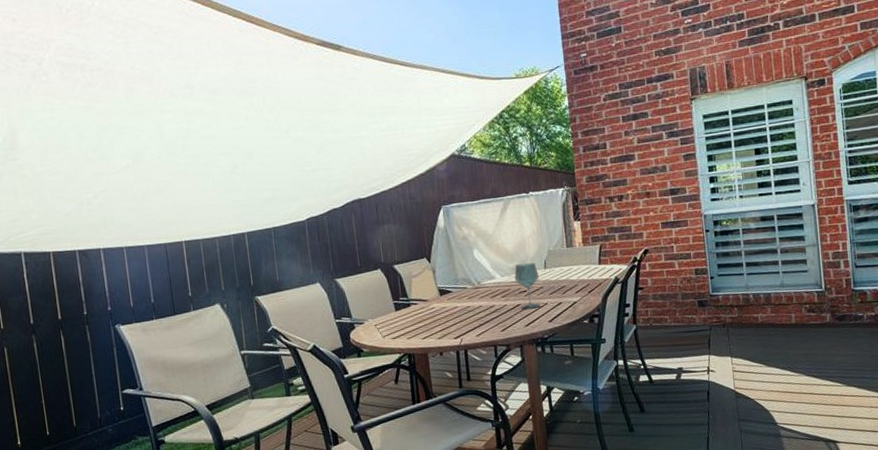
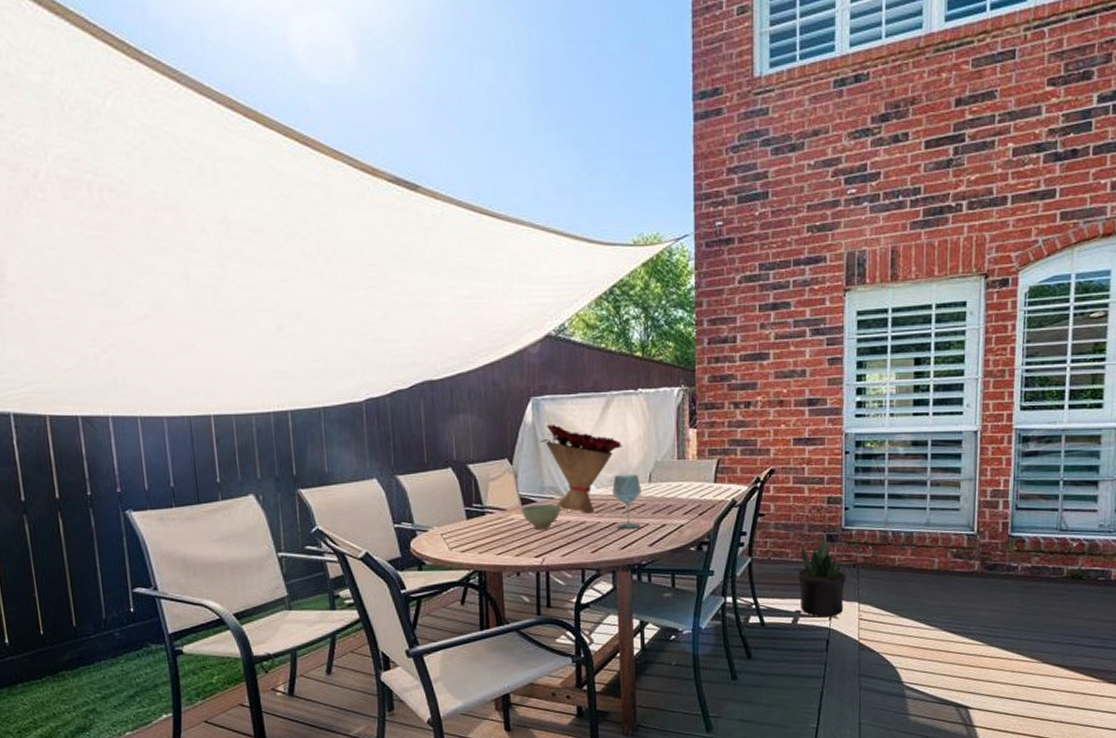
bowl: none [439,292,474,315] -> present [520,504,561,529]
flower bouquet: none [451,226,520,299] -> present [539,424,622,514]
planter: none [676,305,718,372] -> present [798,539,846,617]

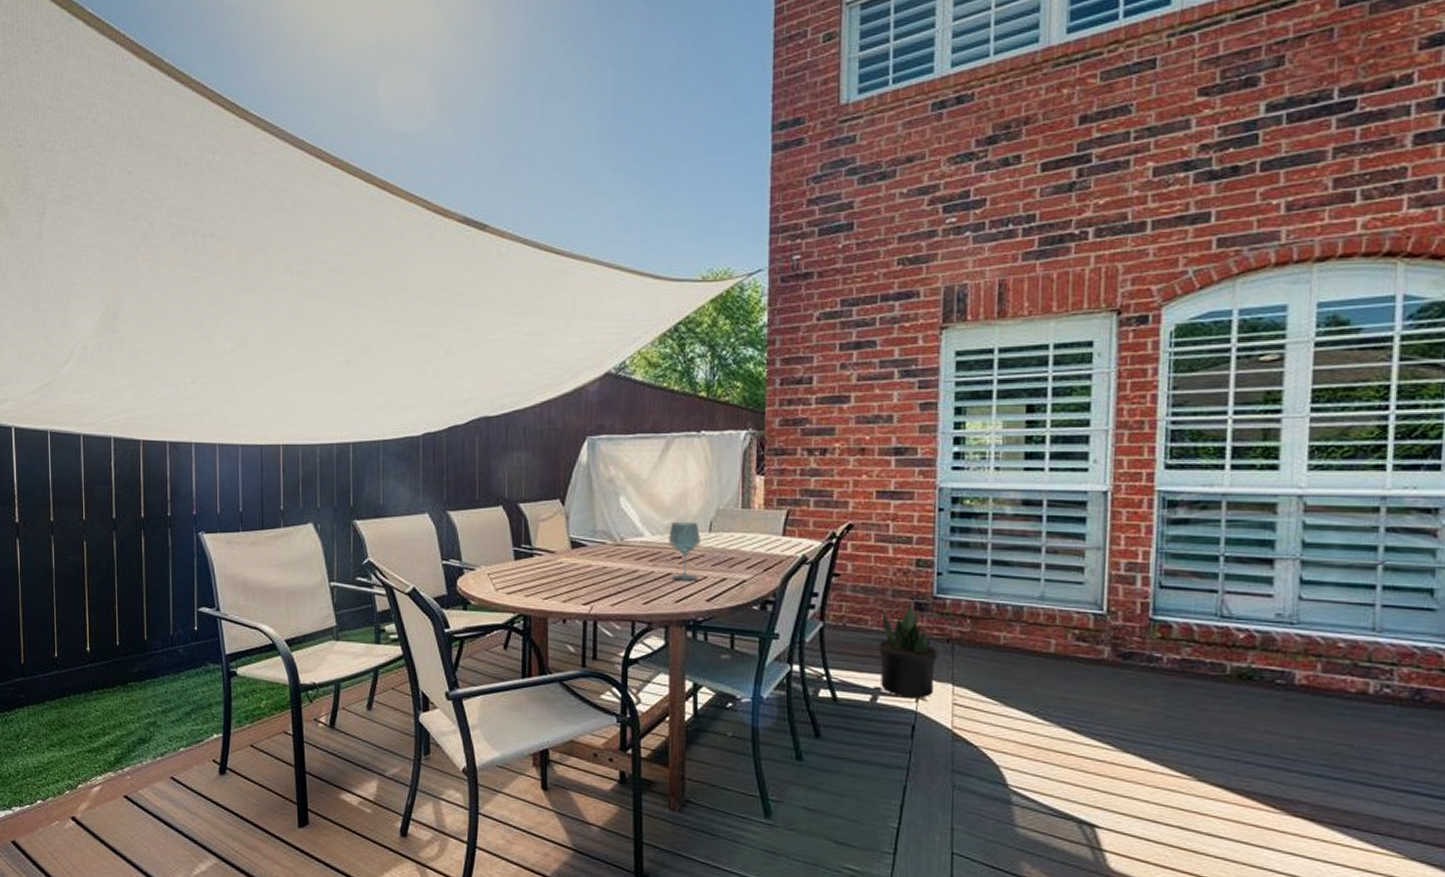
bowl: present [520,504,561,529] -> none [570,548,613,575]
flower bouquet: present [539,424,622,514] -> none [593,465,682,562]

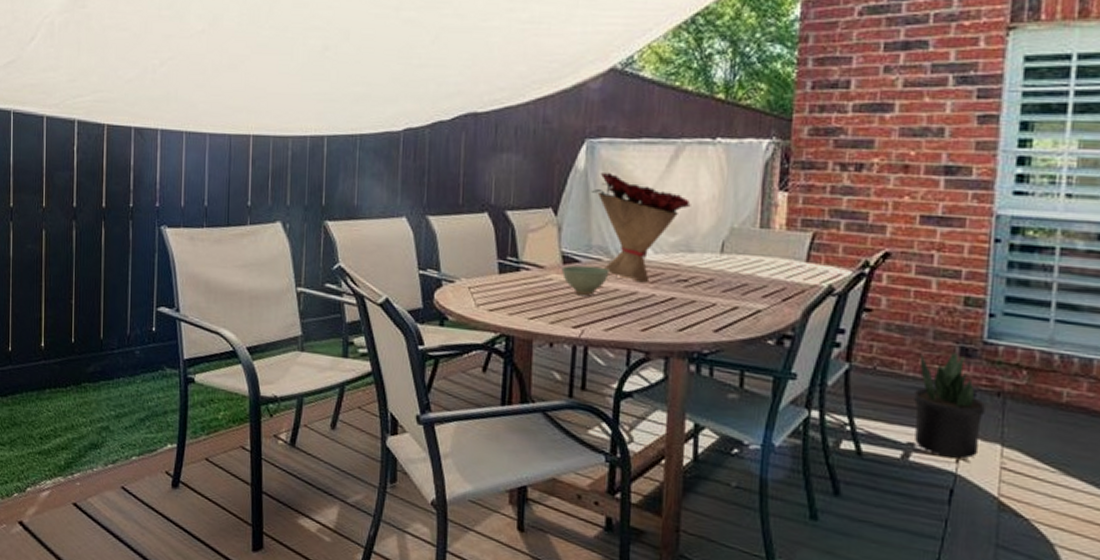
bowl: none [570,548,613,575] -> present [561,265,610,296]
flower bouquet: none [593,465,682,562] -> present [590,172,691,283]
wine glass: present [668,521,701,581] -> none [673,239,711,308]

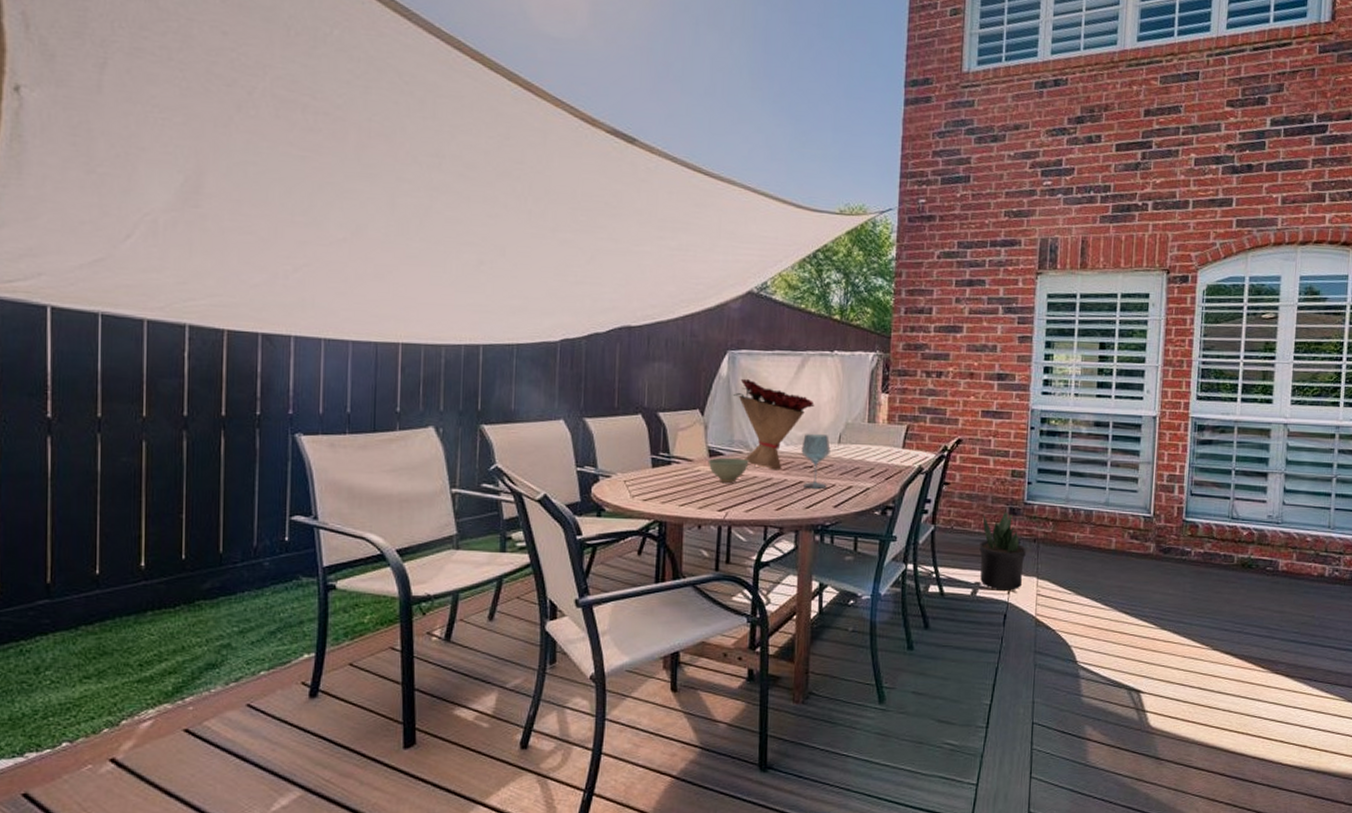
wine glass: none [673,239,711,308] -> present [801,433,831,489]

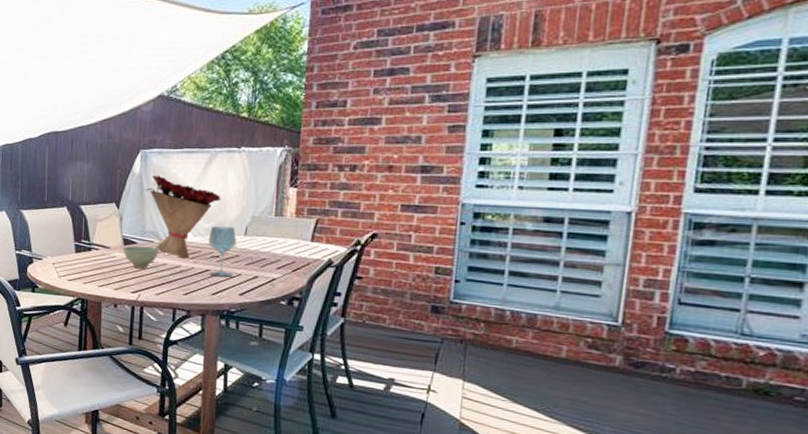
planter: present [979,512,1026,591] -> none [394,310,451,390]

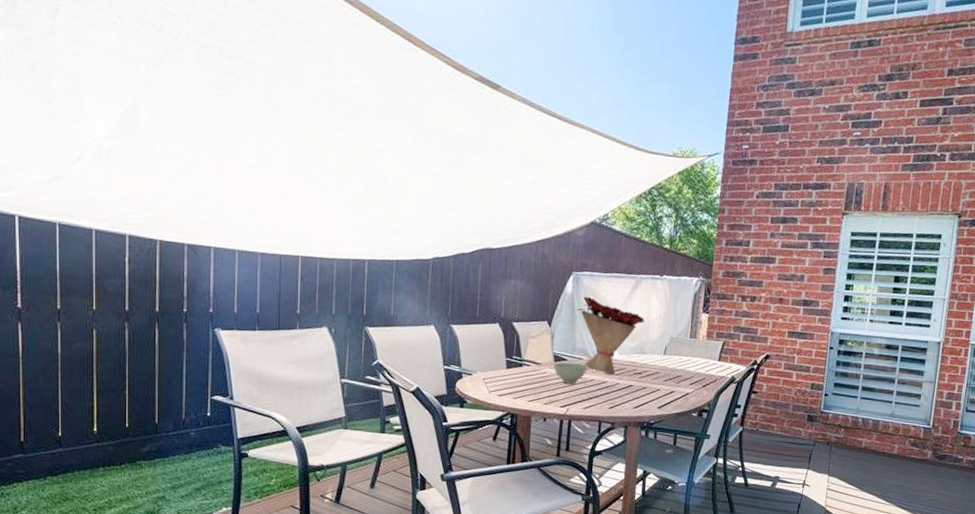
wine glass: present [208,225,237,277] -> none [632,345,657,392]

